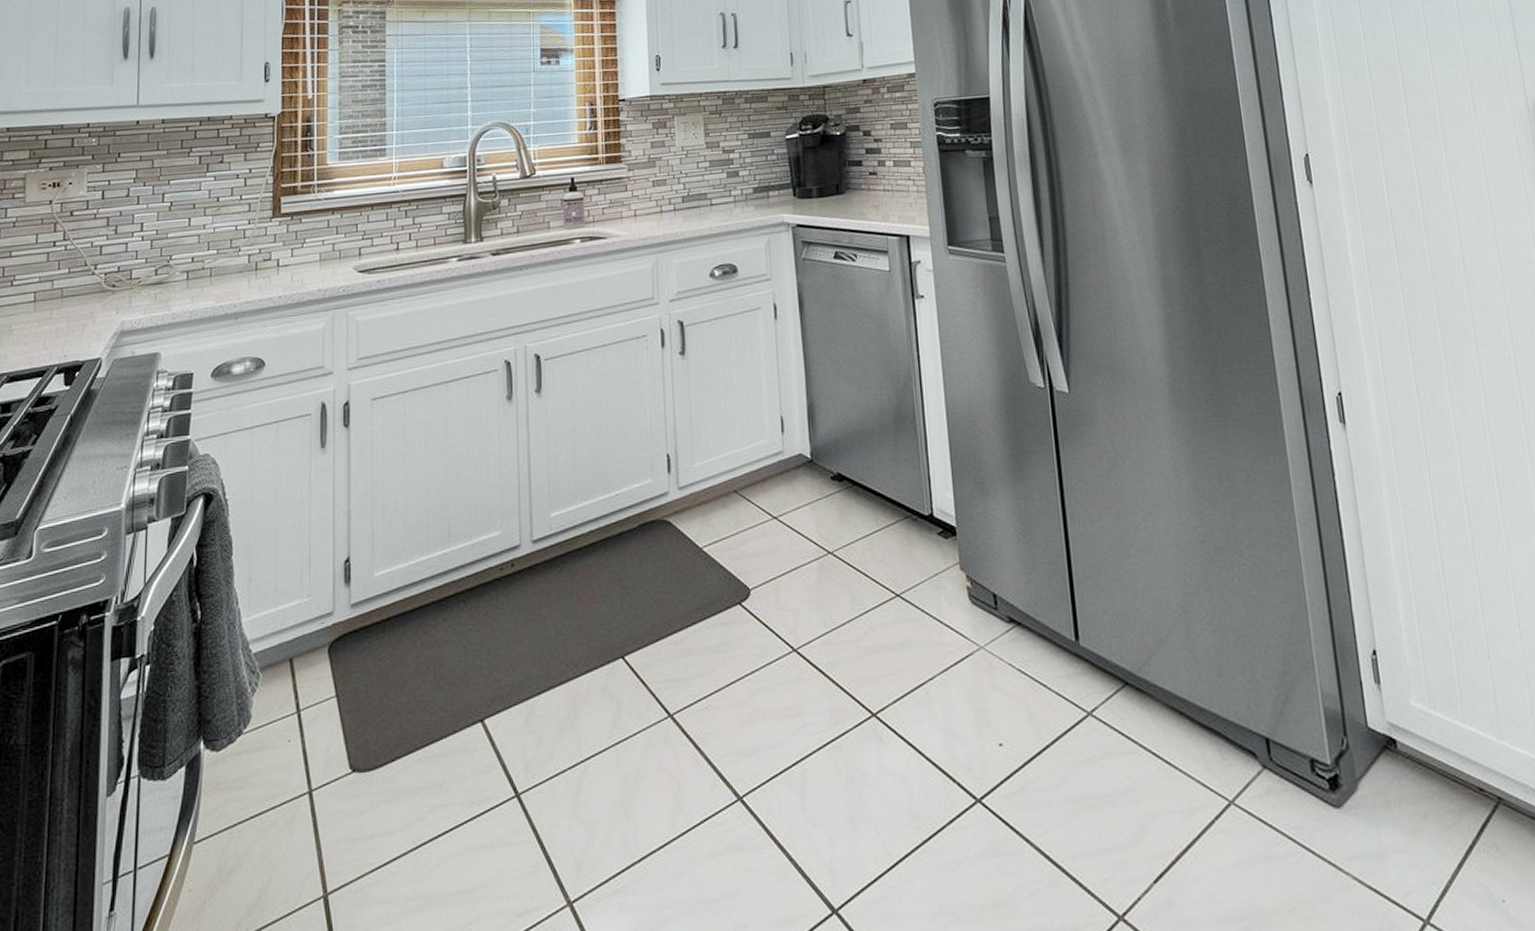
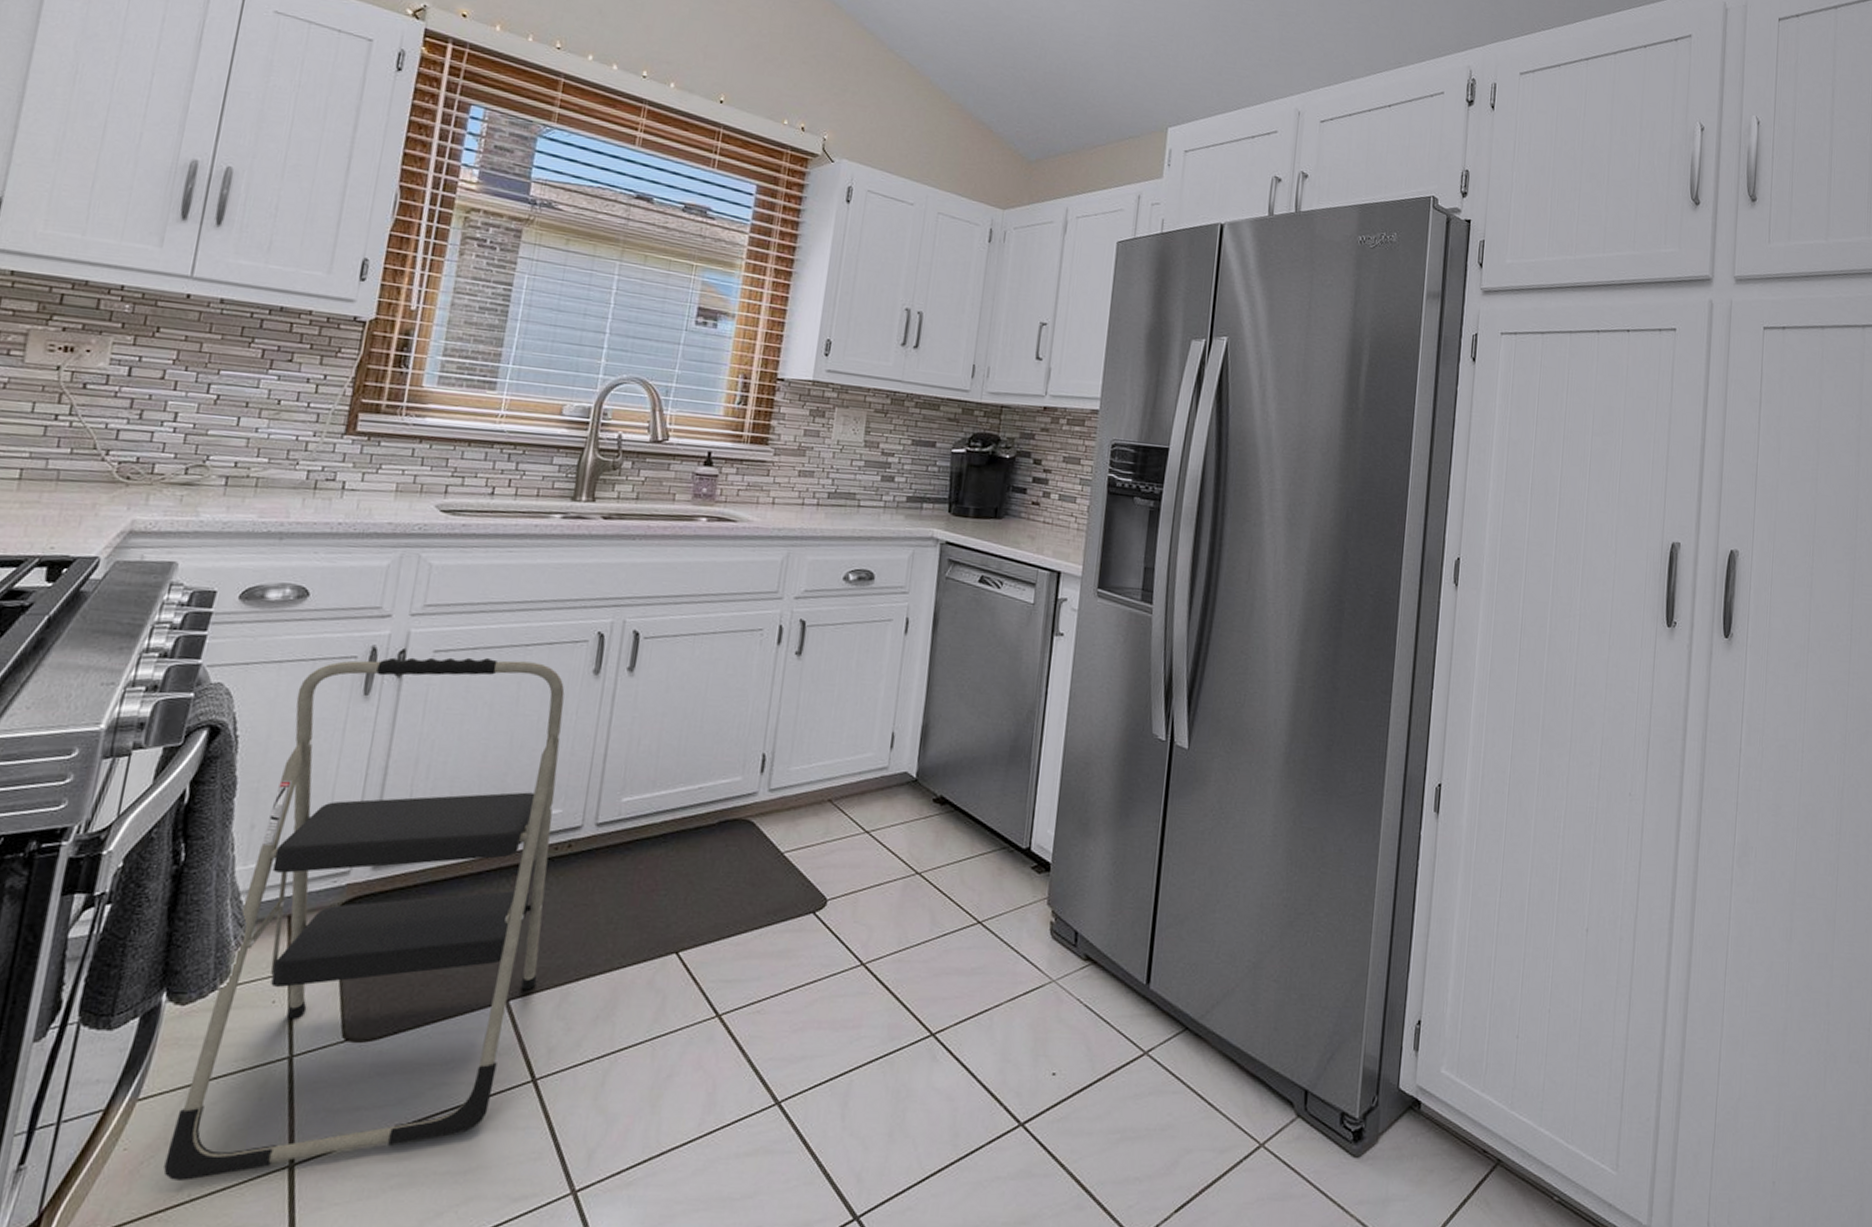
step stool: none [223,397,505,917] -> present [163,657,565,1181]

